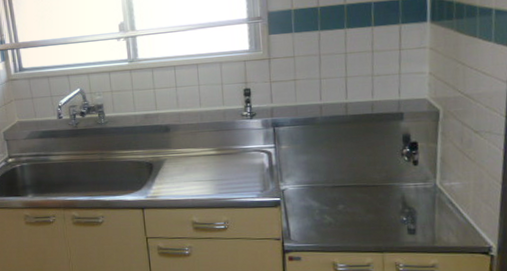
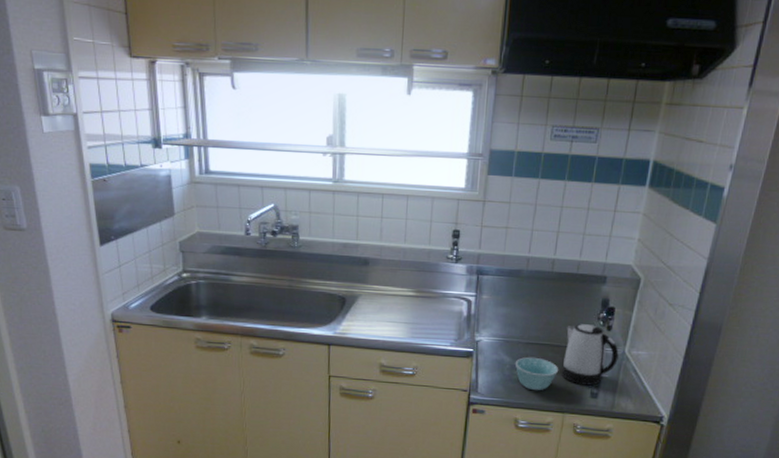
bowl: none [324,199,370,233] -> present [515,357,559,391]
kettle: none [372,161,431,223] -> present [561,324,619,386]

